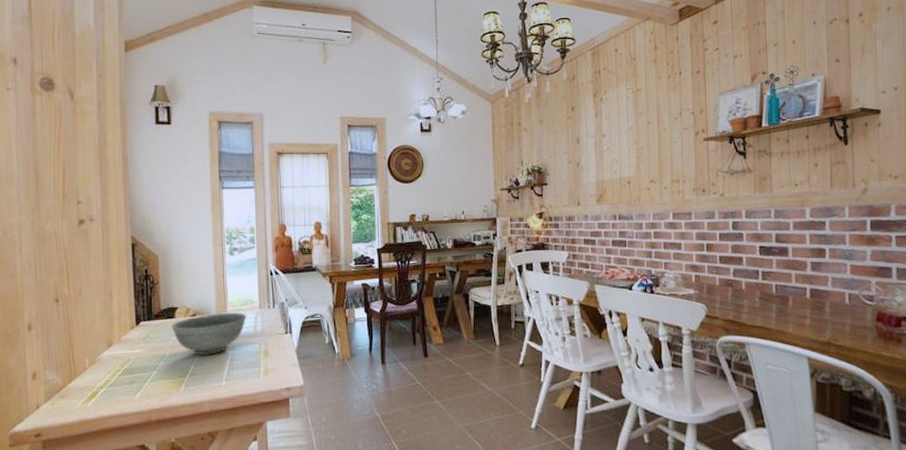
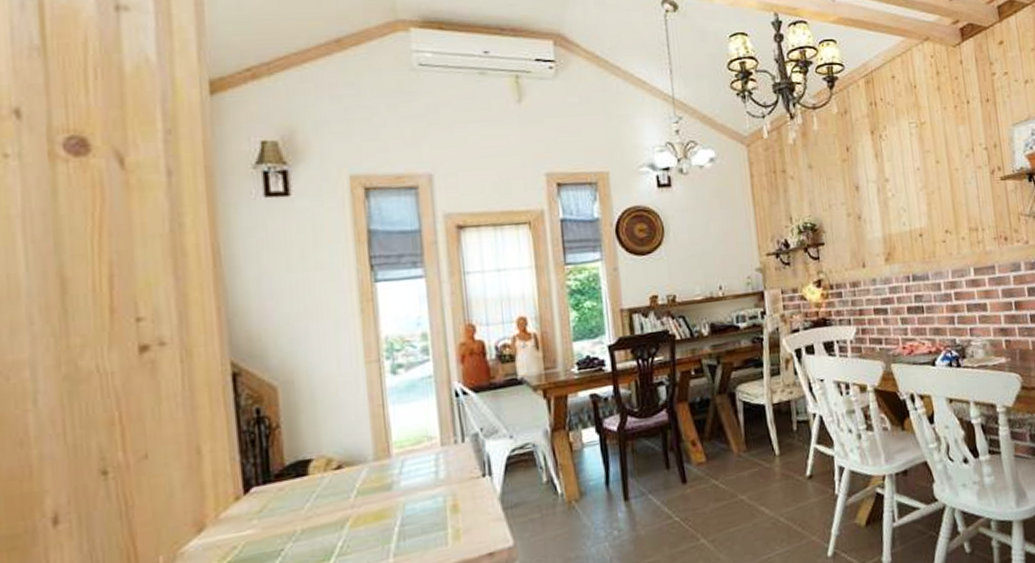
bowl: present [171,313,246,356] -> none [303,455,422,526]

